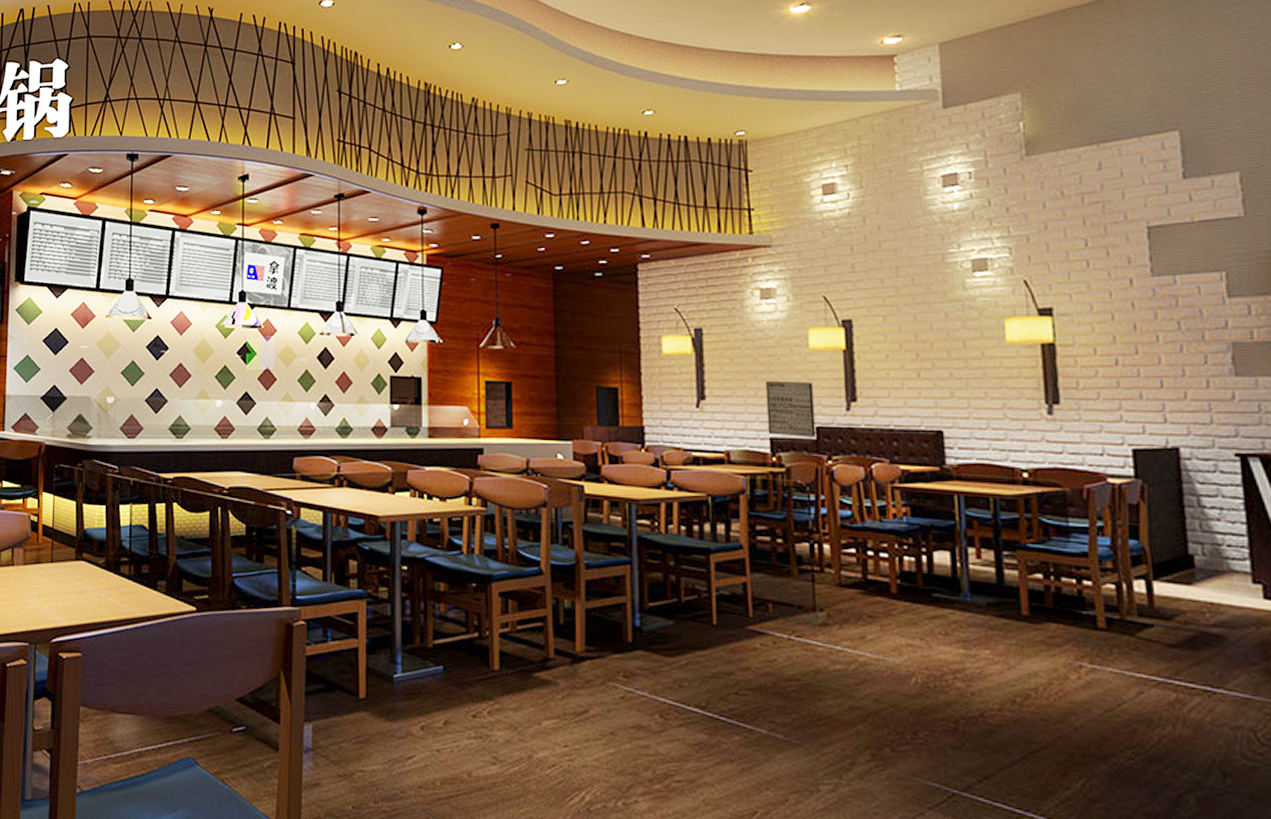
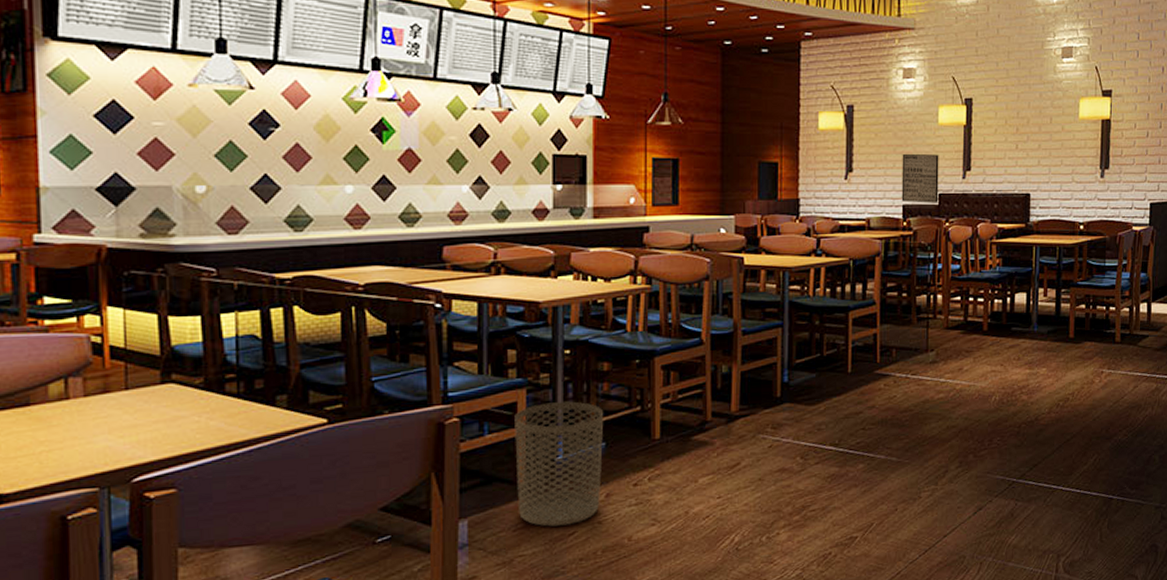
waste bin: none [355,617,441,748] -> present [515,401,604,527]

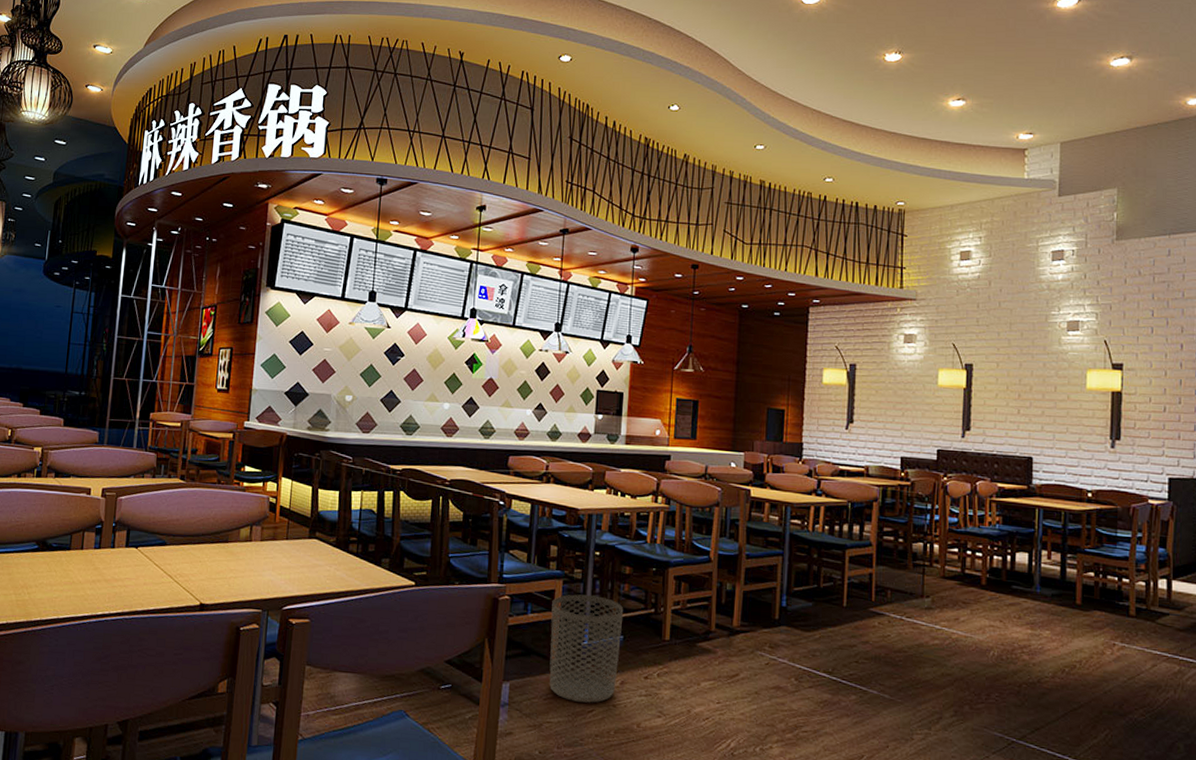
wall art: present [901,153,939,203] -> none [900,410,938,458]

